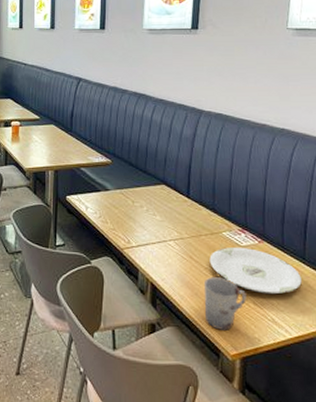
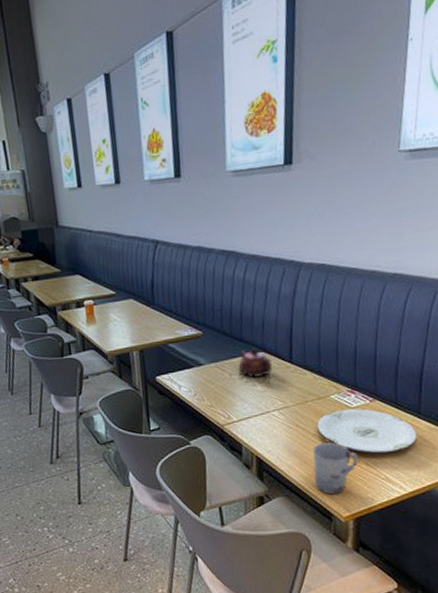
teapot: none [140,180,172,207] -> present [238,347,273,378]

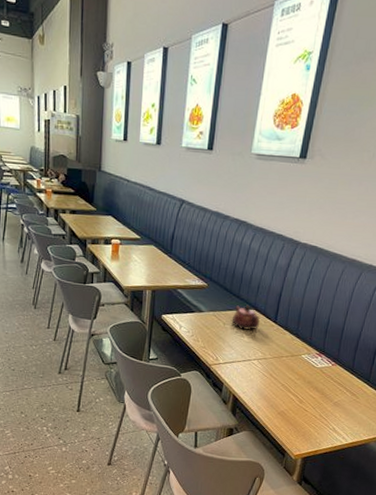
cup: present [312,442,358,495] -> none [277,392,315,436]
plate: present [317,408,417,454] -> none [287,368,364,409]

